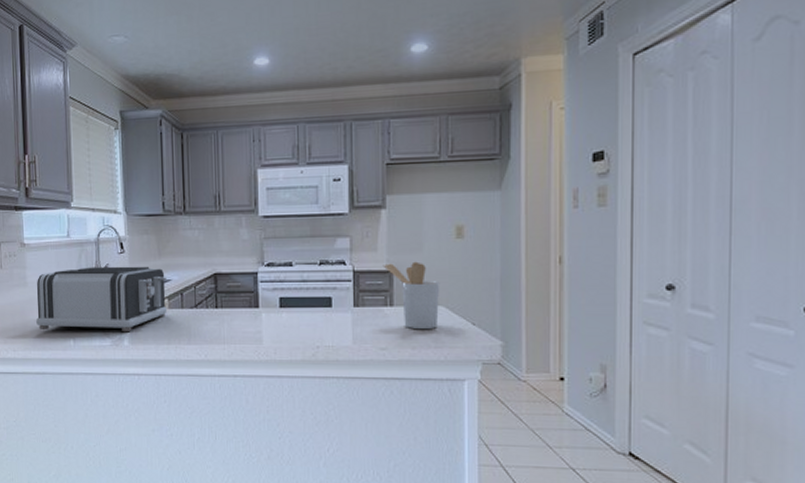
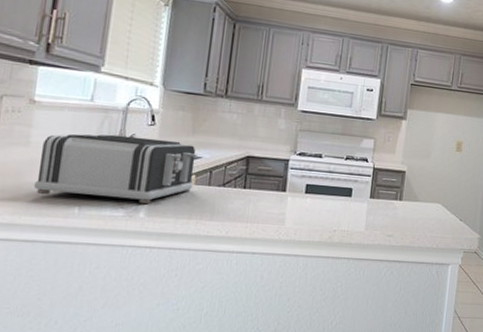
utensil holder: present [383,261,440,330] -> none [398,165,440,222]

